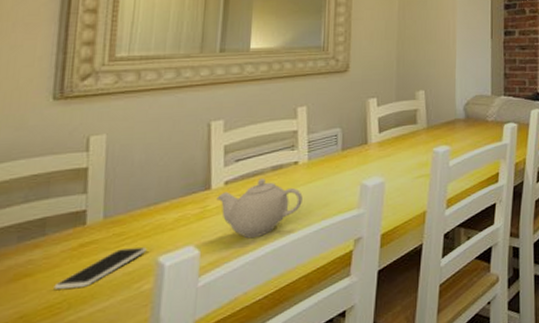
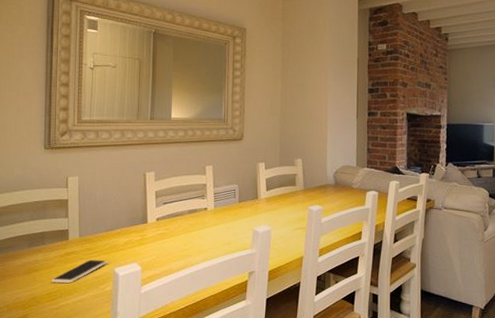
teapot: present [216,178,303,239] -> none [151,218,211,263]

